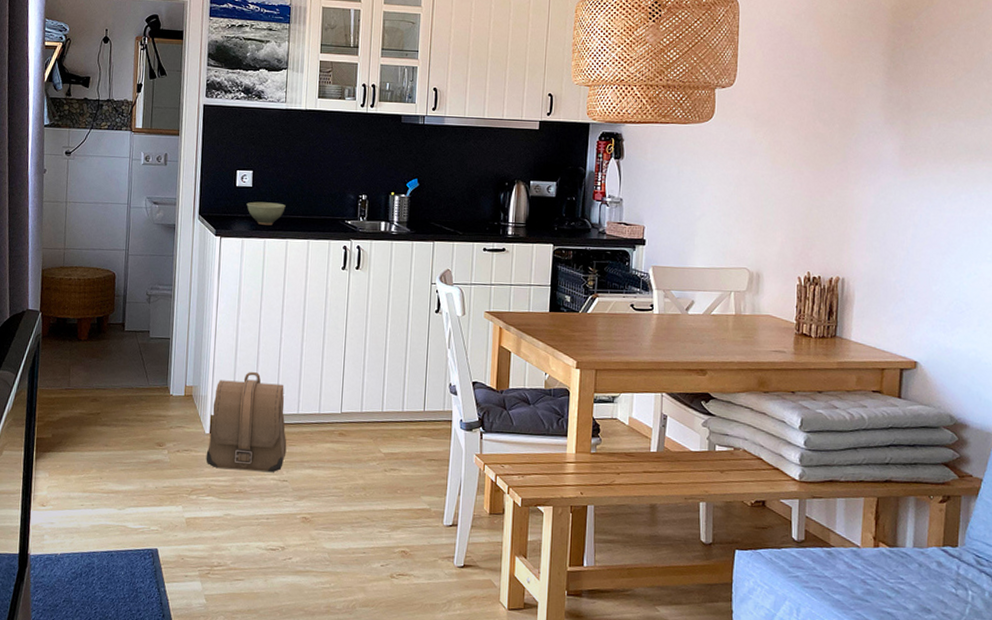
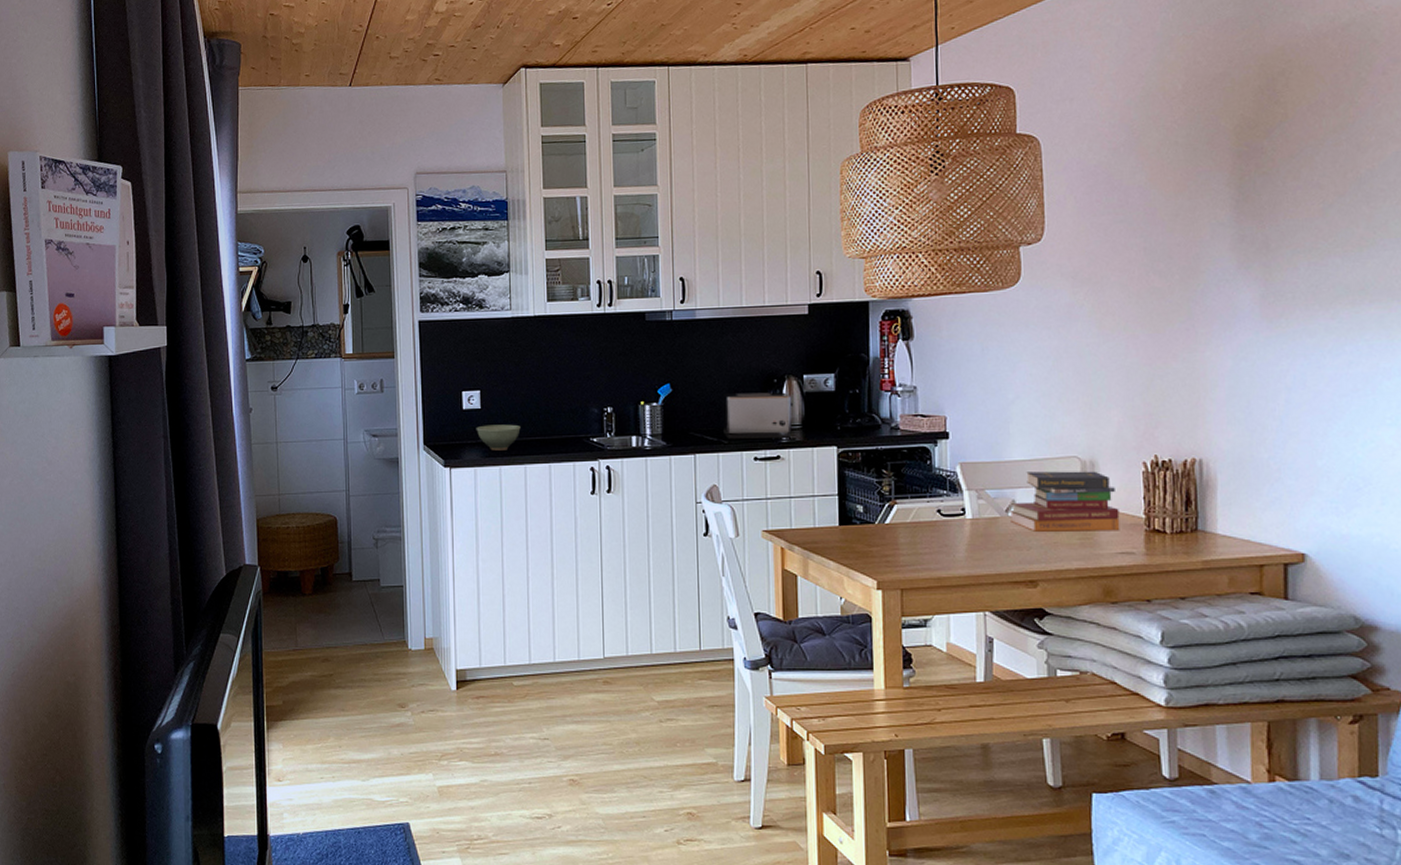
backpack: present [206,372,287,472] -> none [454,618,545,730]
toaster: none [460,191,520,235] -> present [722,392,794,440]
books: none [689,278,776,333] -> present [1010,471,1120,533]

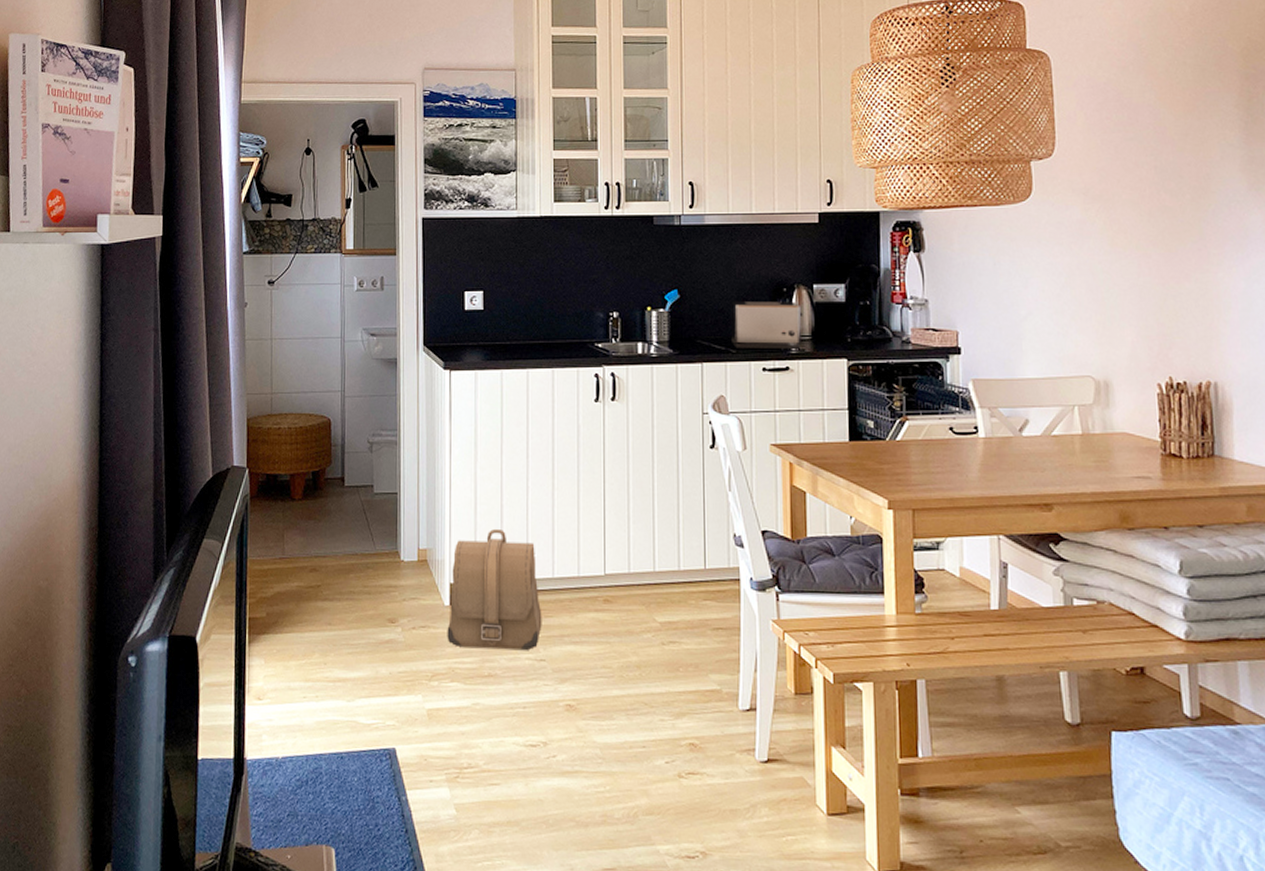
backpack: none [454,618,545,730] -> present [447,529,542,650]
bowl: present [476,424,521,451] -> none [478,327,524,354]
books: present [1010,471,1120,533] -> none [1024,390,1136,454]

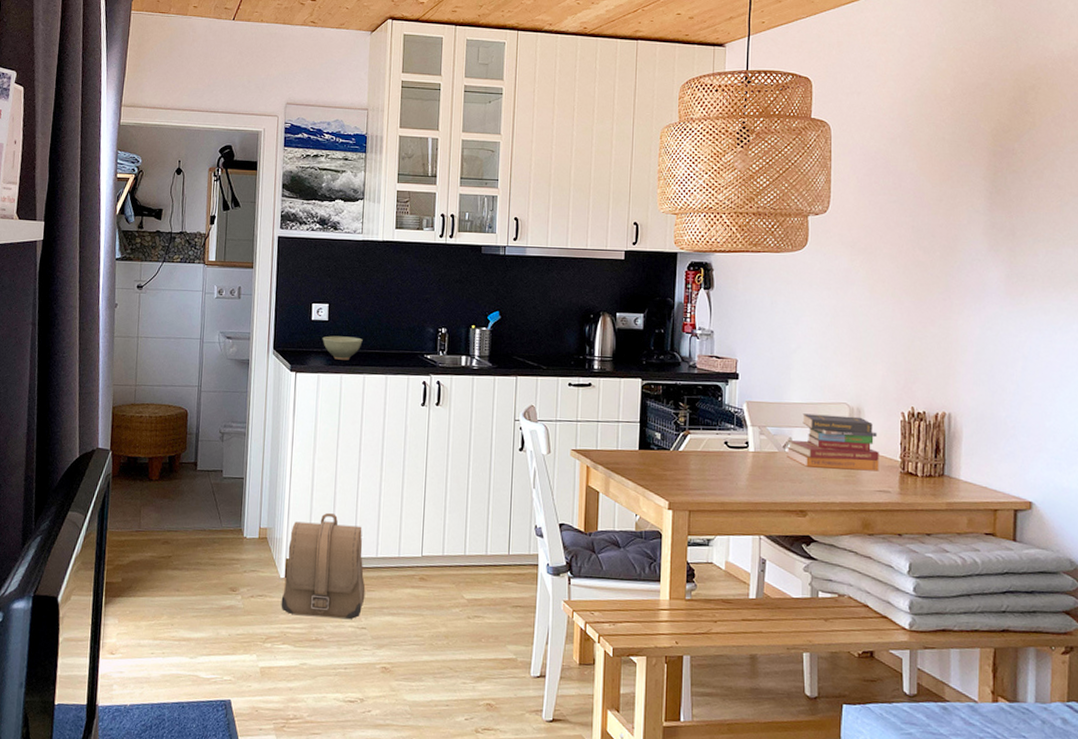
bowl: none [478,327,524,354] -> present [322,335,363,360]
toaster: present [731,301,803,350] -> none [543,324,607,369]
books: none [1024,390,1136,454] -> present [787,413,879,471]

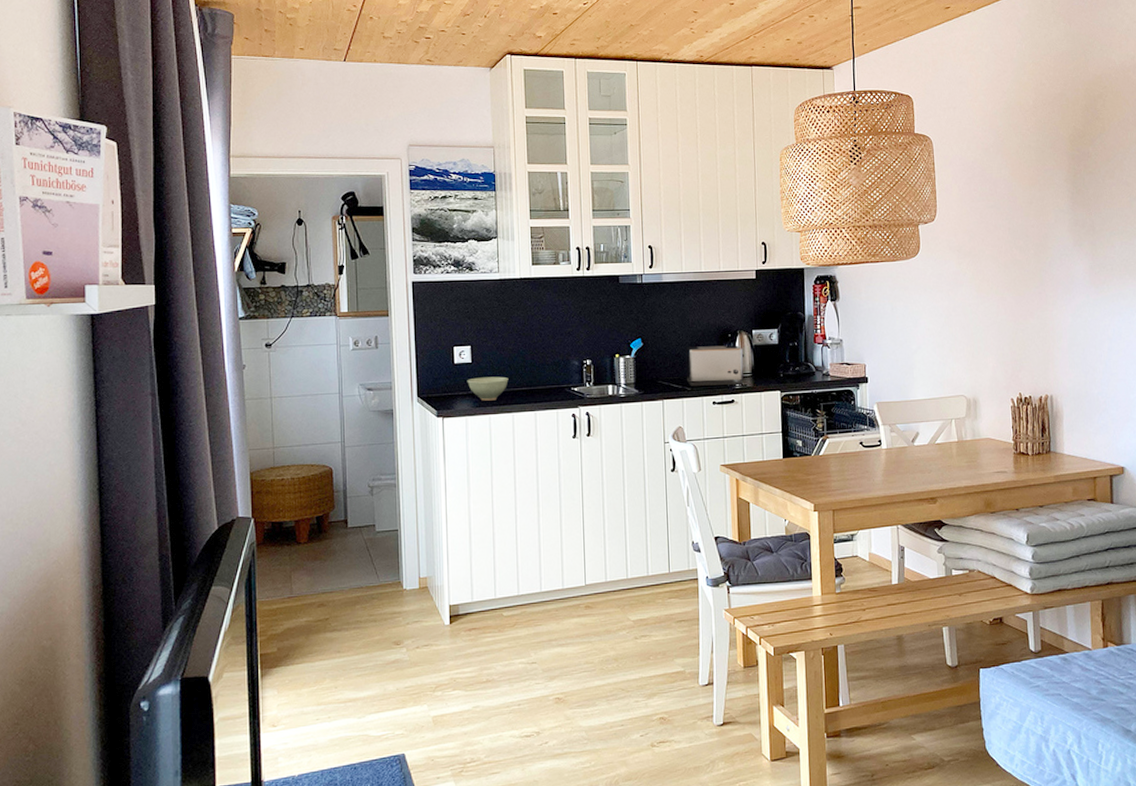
backpack: present [281,513,366,619] -> none [448,554,533,659]
toaster: none [543,324,607,369] -> present [686,345,745,387]
books: present [787,413,879,471] -> none [915,406,996,459]

